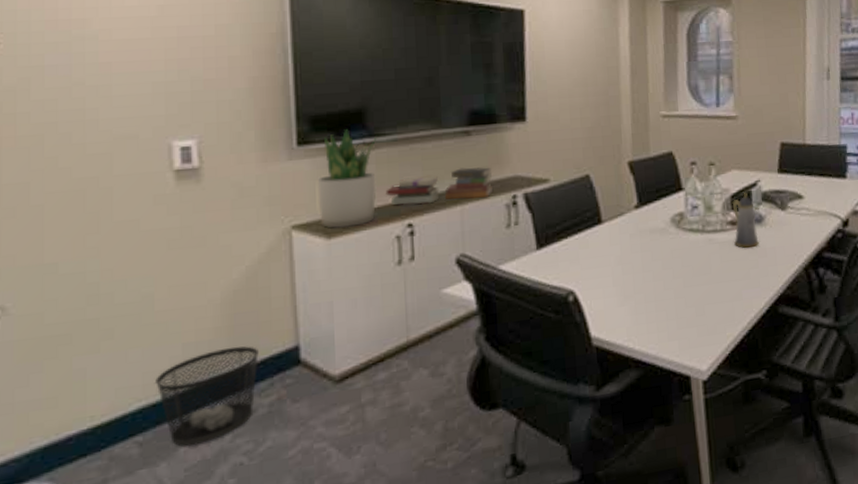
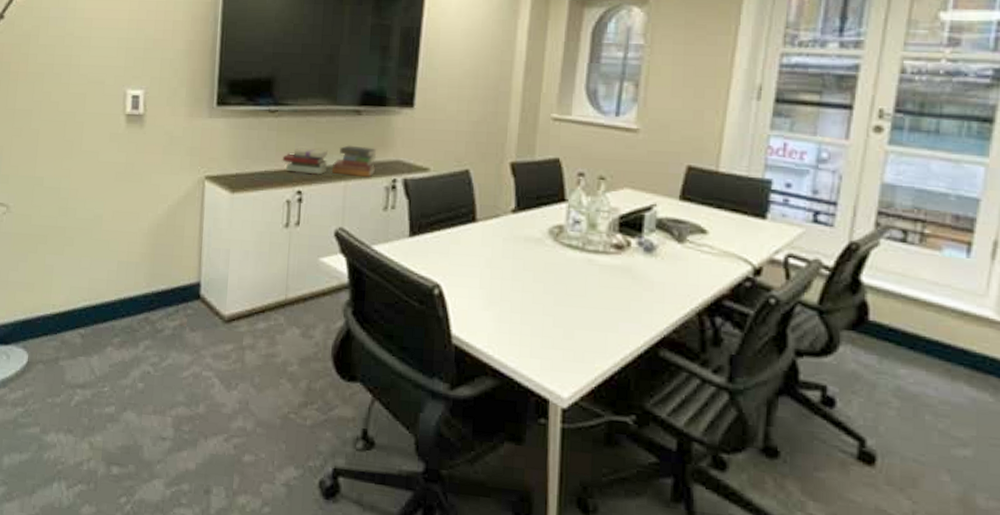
waste bin: present [155,346,259,446] -> none [97,272,170,347]
planter: present [317,129,377,228] -> none [227,96,280,186]
coffee pot: present [732,191,760,249] -> none [617,214,651,278]

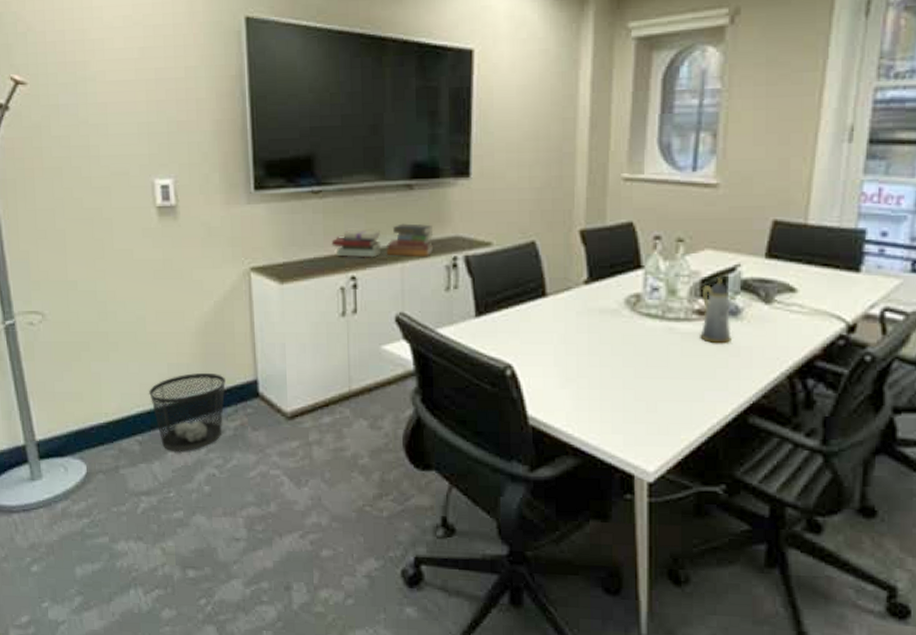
waste bin: none [97,272,170,347] -> present [149,373,226,451]
coffee pot: none [617,214,651,278] -> present [700,276,736,344]

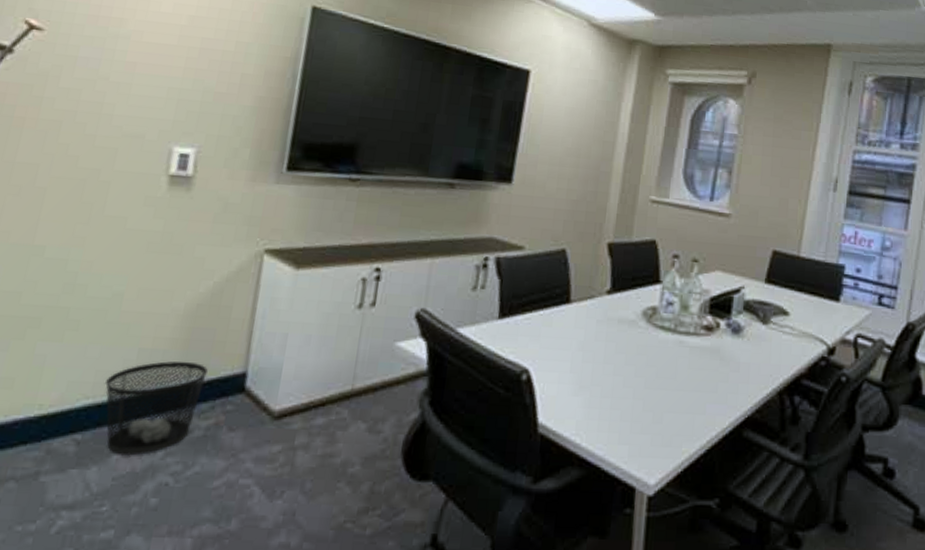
books: present [331,229,382,258] -> none [360,221,414,251]
books: present [387,223,433,258] -> none [418,220,468,255]
coffee pot: present [700,276,736,344] -> none [706,296,739,359]

